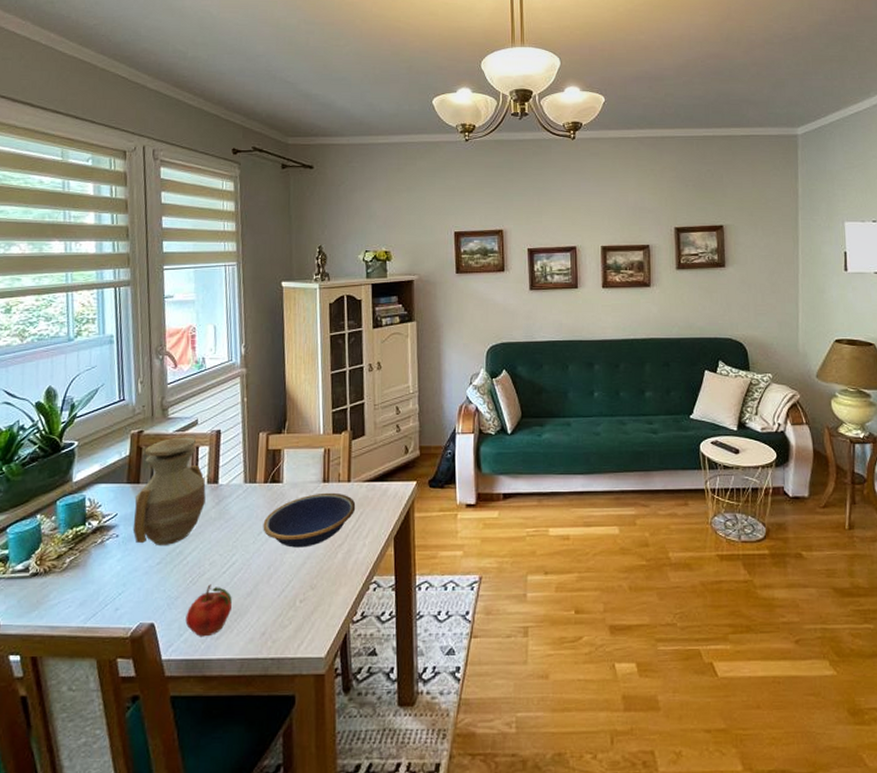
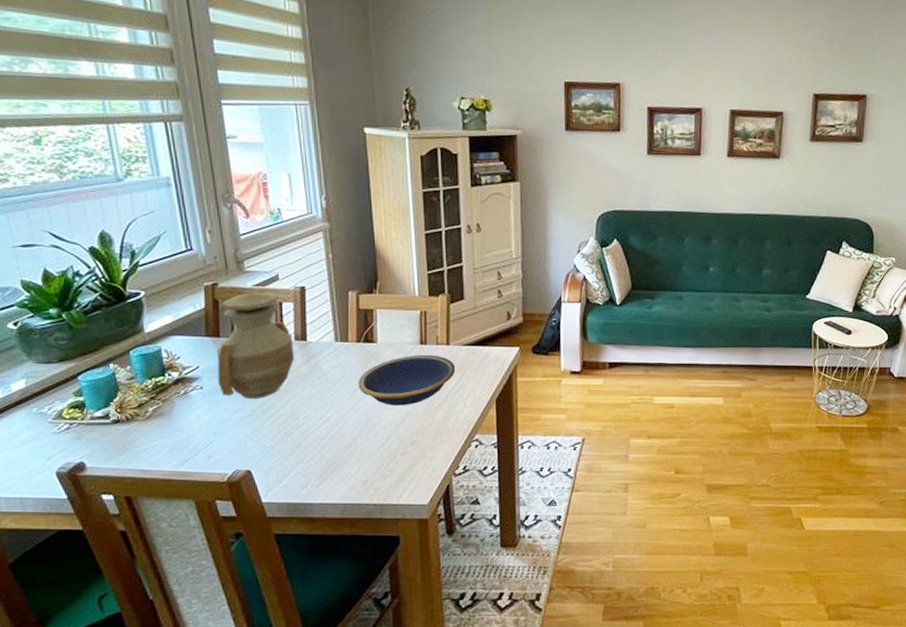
fruit: present [185,584,232,637] -> none [283,436,330,484]

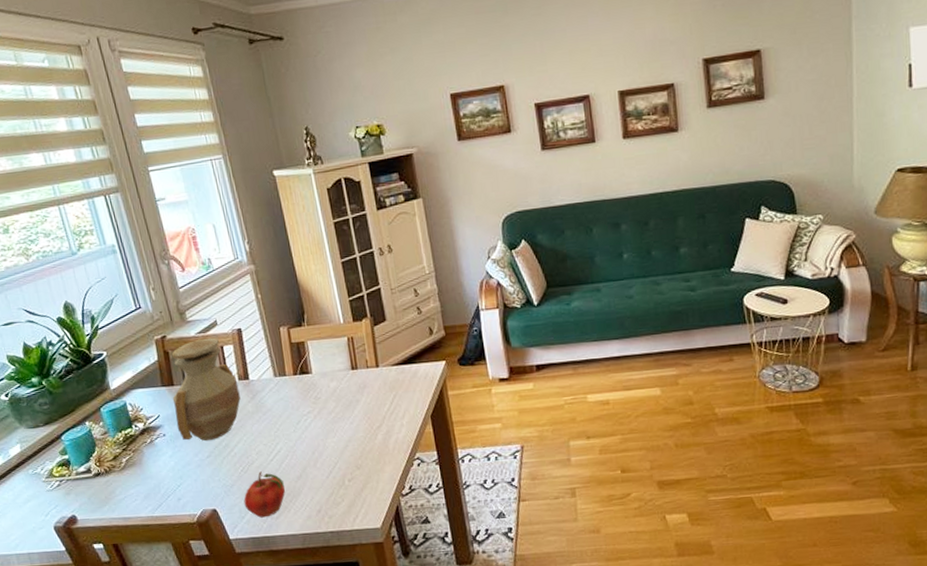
fruit: none [283,436,330,484] -> present [244,471,285,518]
bowl: present [358,354,456,406] -> none [300,378,389,433]

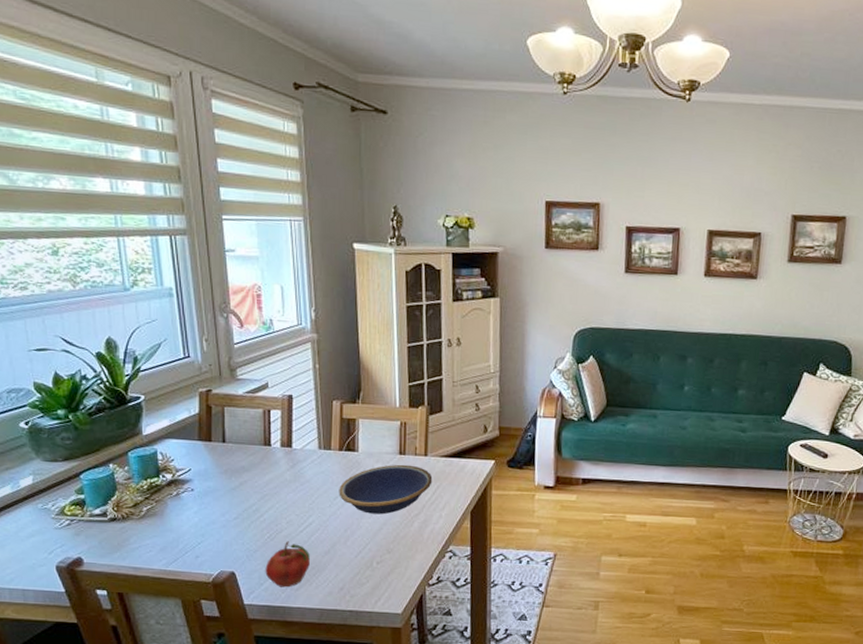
vase: present [171,338,241,441] -> none [207,399,280,503]
bowl: none [300,378,389,433] -> present [339,464,433,515]

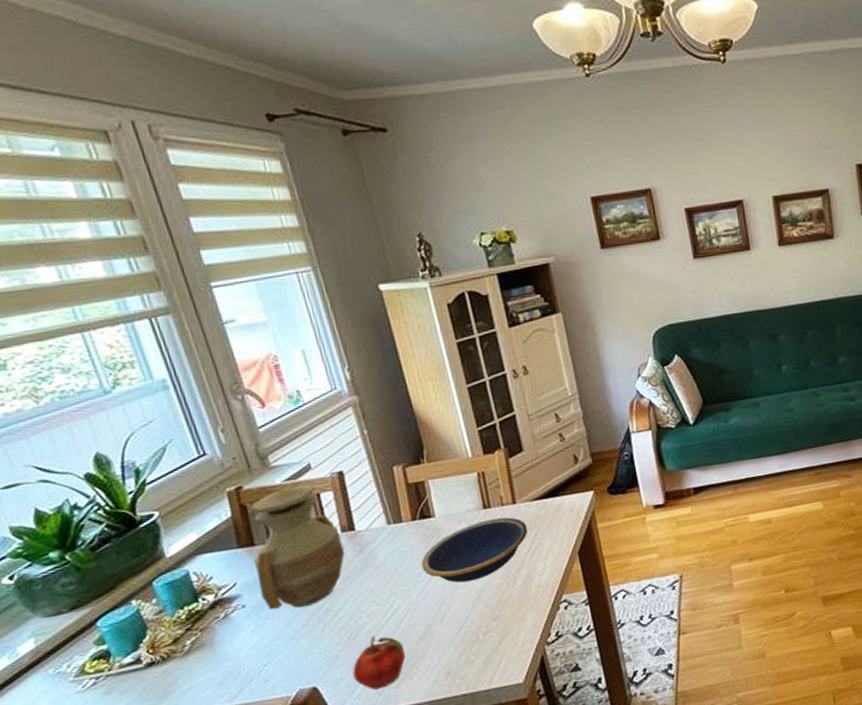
vase: none [207,399,280,503] -> present [250,484,345,610]

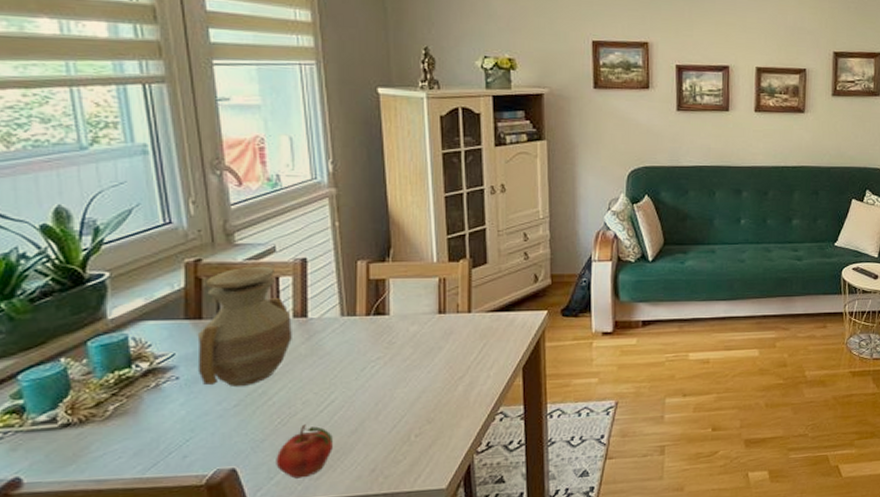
bowl: present [421,517,528,583] -> none [367,324,478,383]

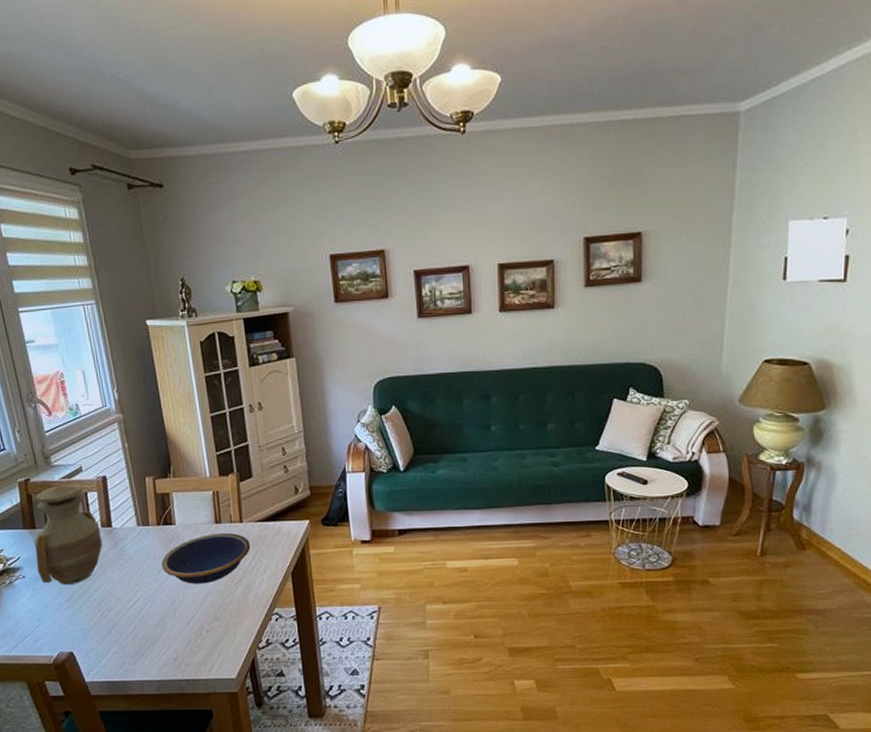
fruit: present [276,424,333,479] -> none [101,618,143,663]
bowl: none [367,324,478,383] -> present [161,532,251,584]

